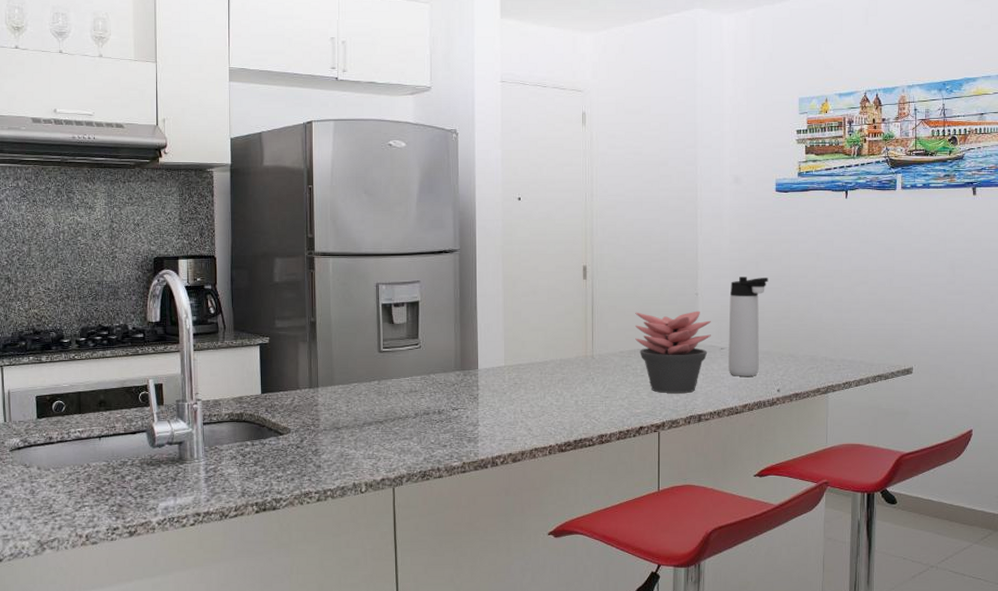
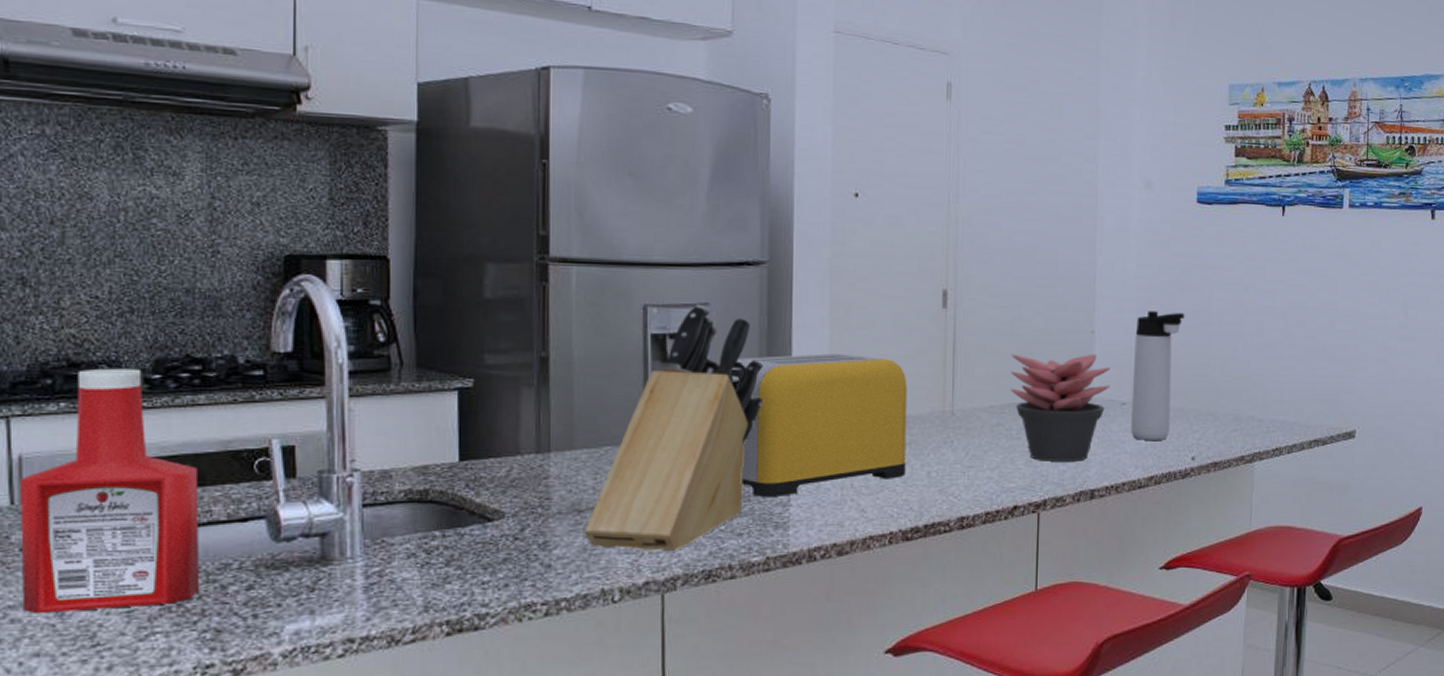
ketchup bottle: none [8,334,110,492] -> present [19,368,200,614]
knife block: none [341,282,458,458] -> present [584,304,763,552]
toaster: none [435,315,560,419] -> present [729,353,907,497]

